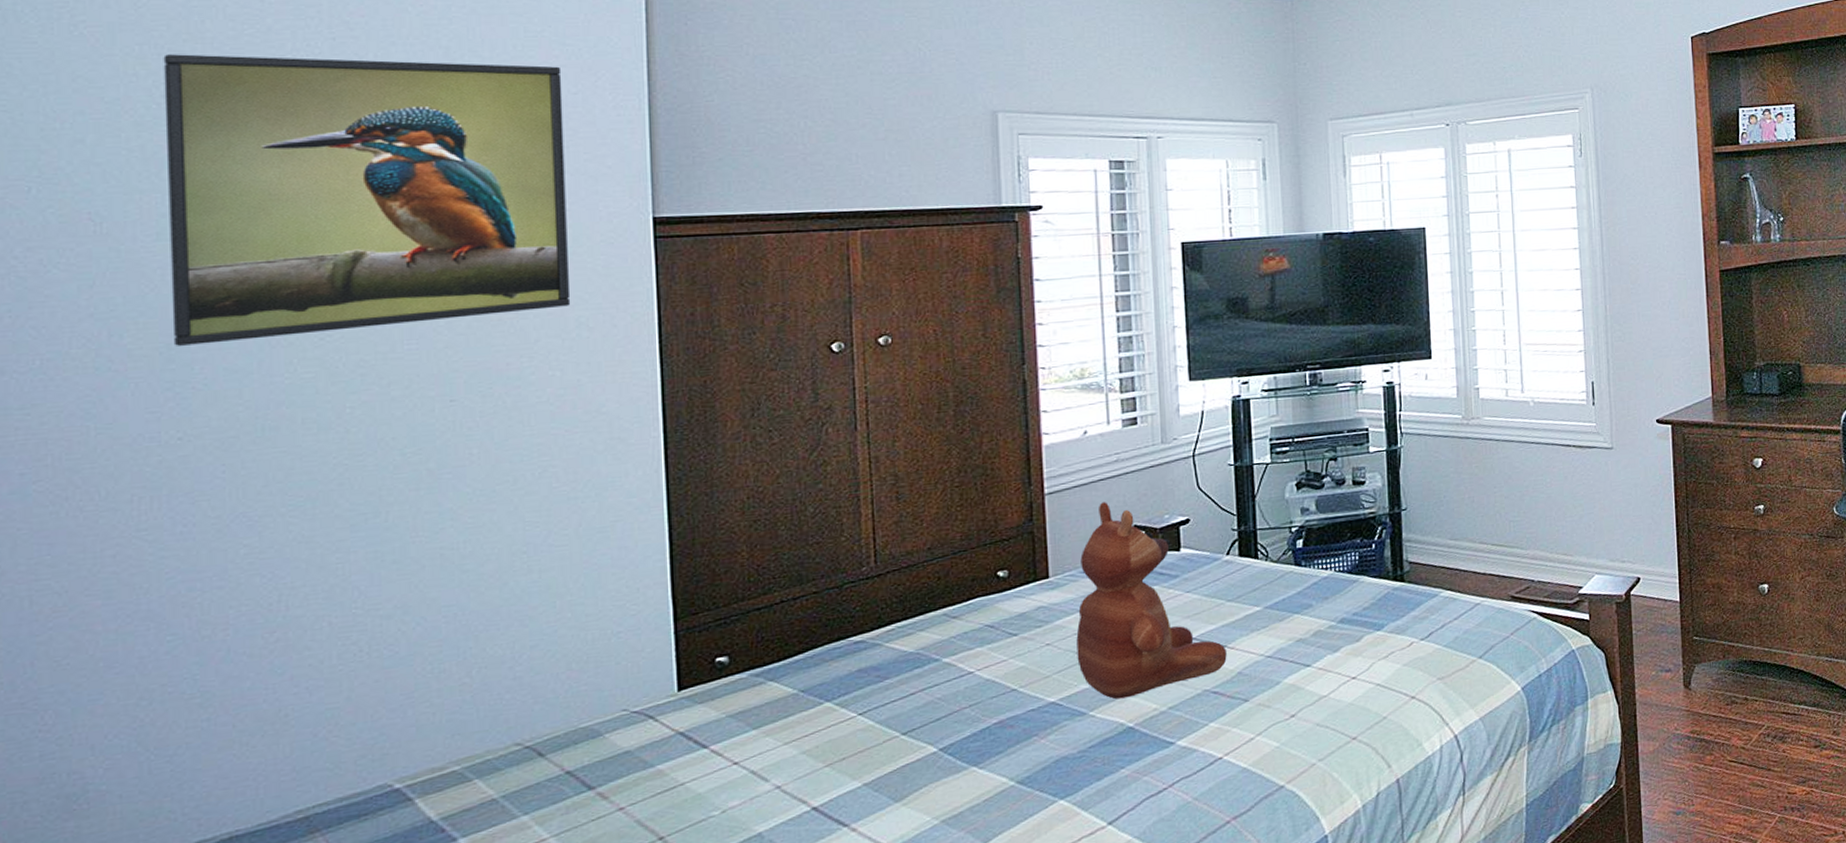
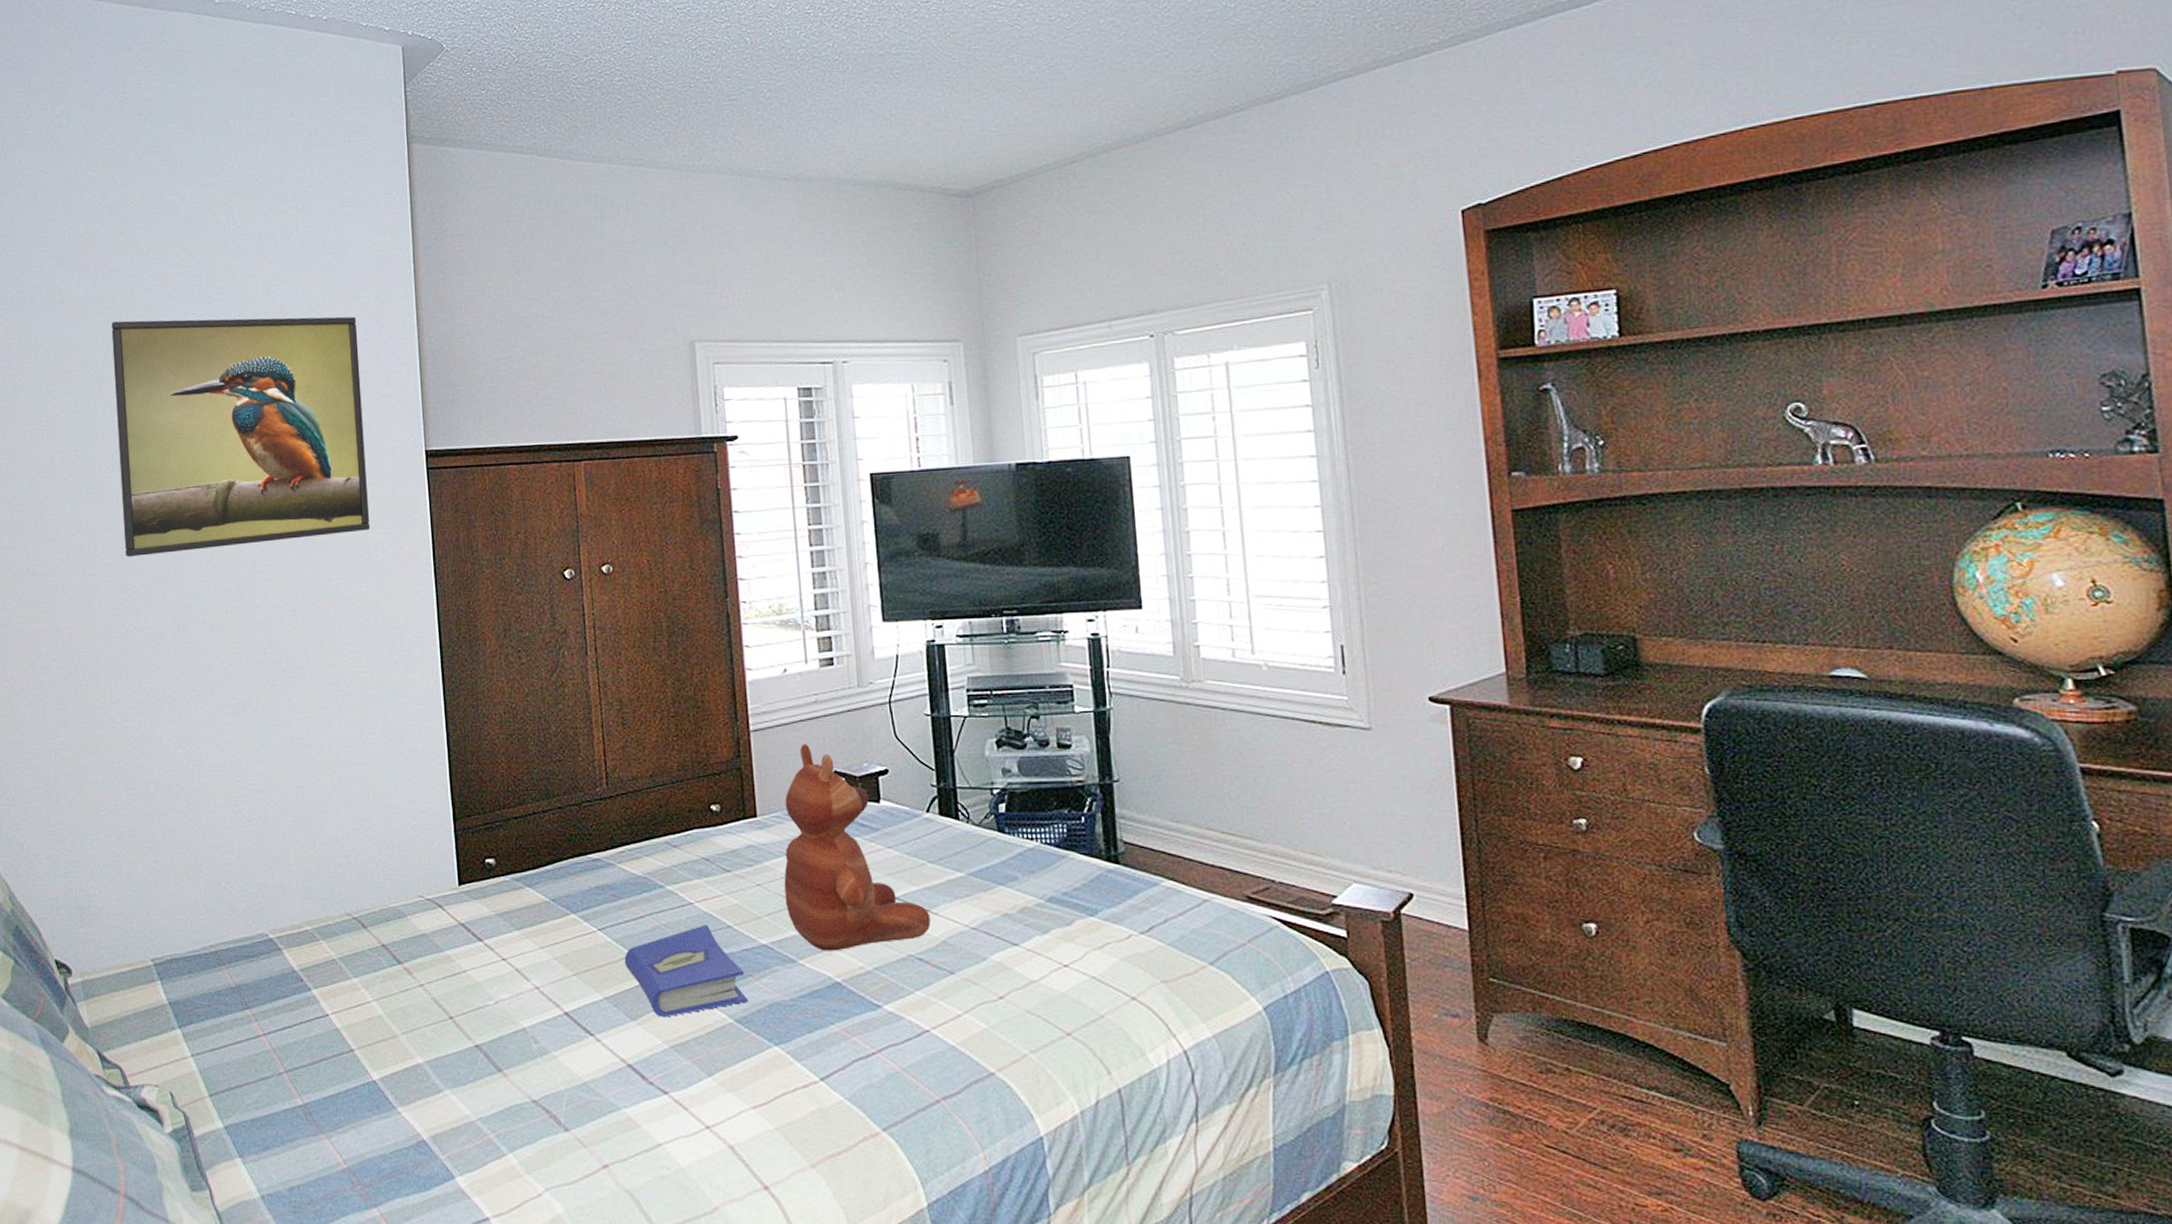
hardcover book: none [889,691,1032,794] -> present [624,925,748,1018]

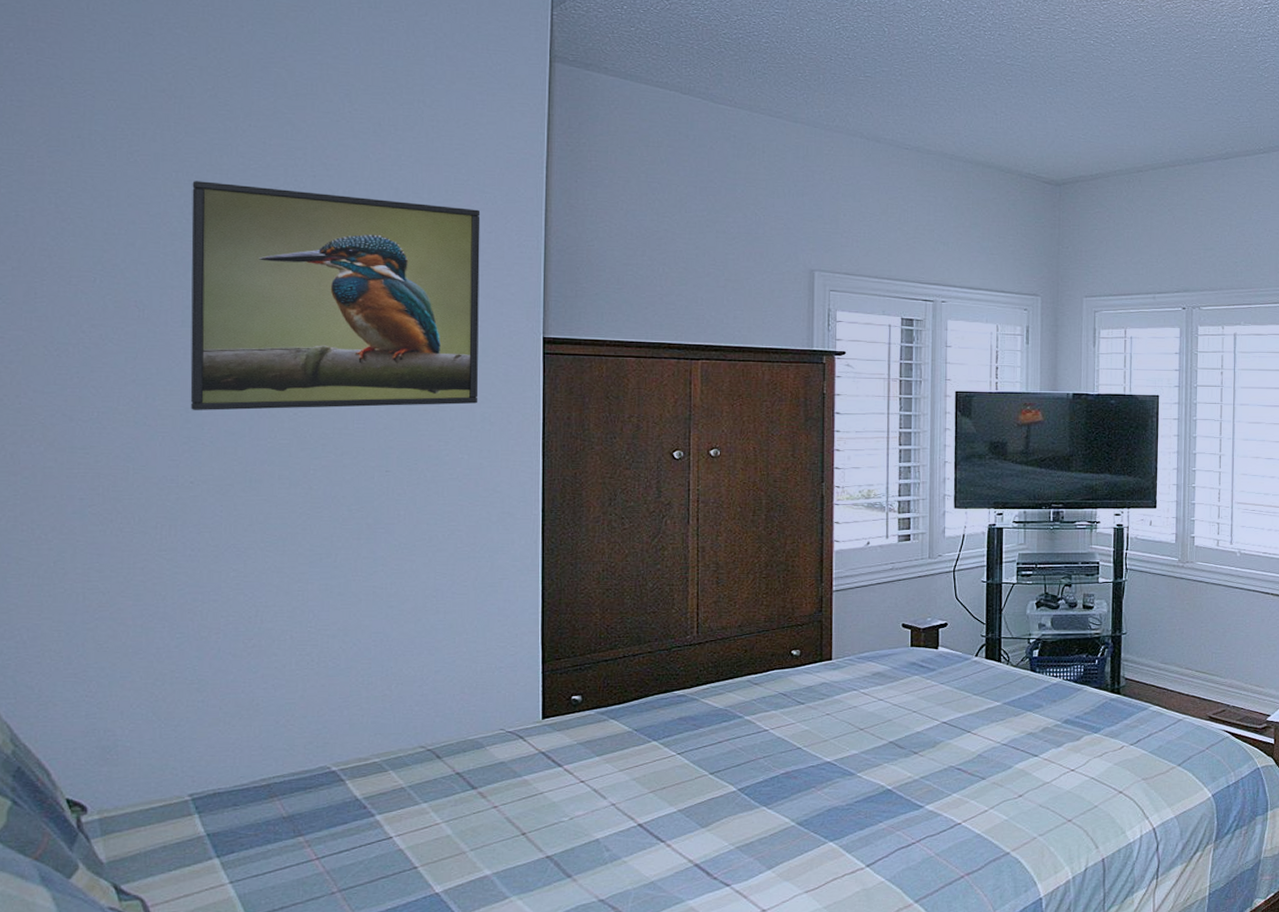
hardcover book: present [624,925,748,1018] -> none [700,747,810,824]
teddy bear: present [784,744,931,951] -> none [850,602,970,765]

